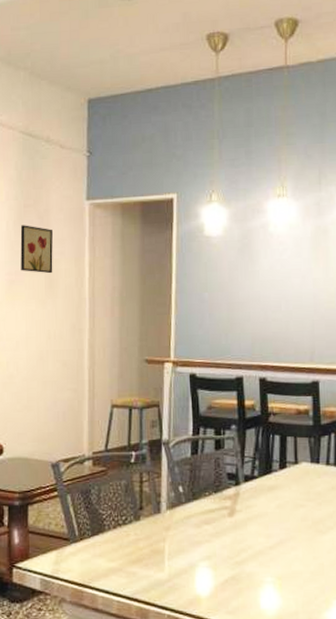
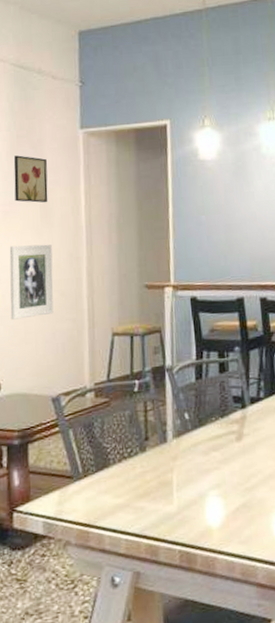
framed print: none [14,314,56,387] -> present [9,244,54,320]

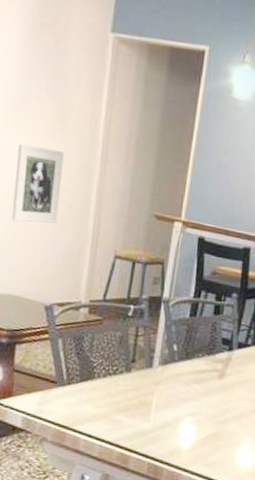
wall art: present [13,155,48,203] -> none [30,45,70,106]

